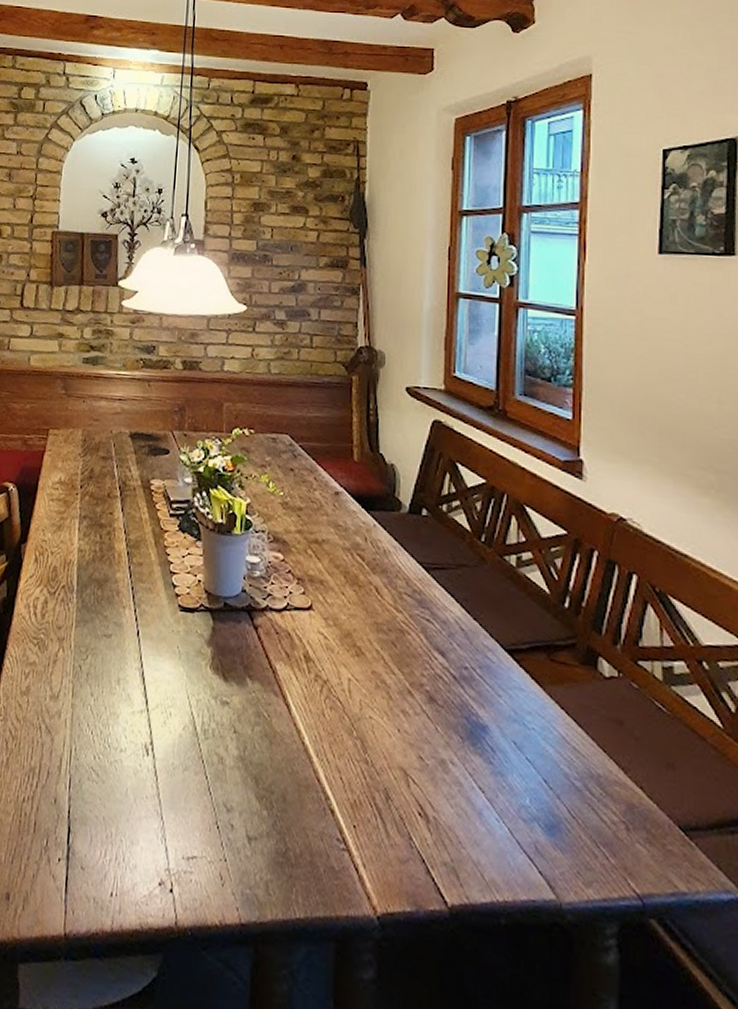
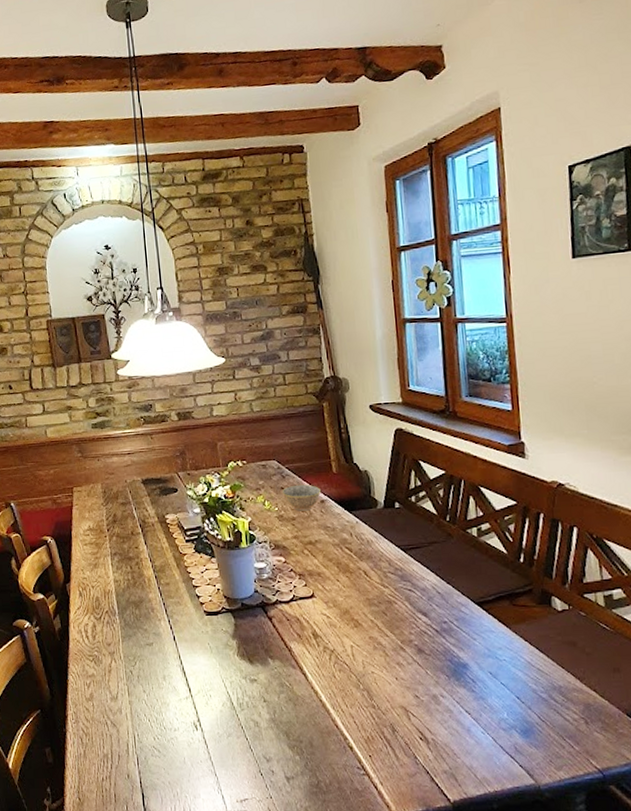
bowl: none [290,468,338,502] -> present [281,484,322,511]

